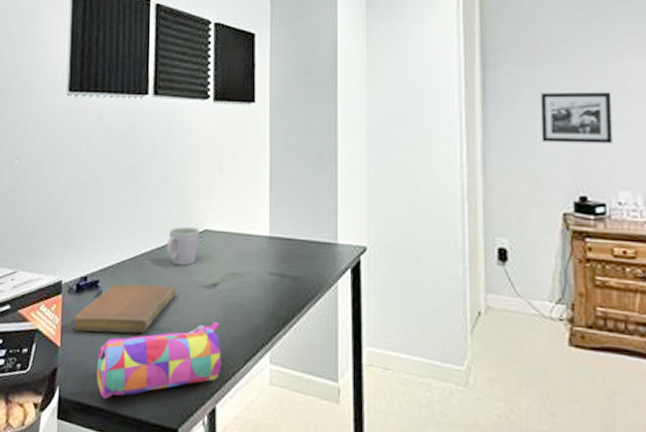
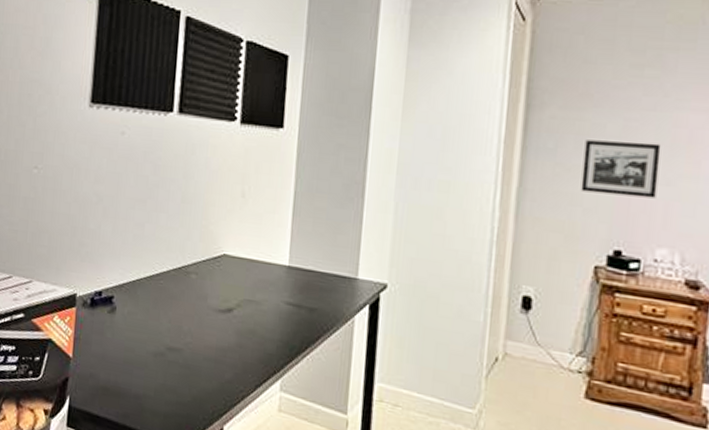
notebook: present [72,283,176,334] -> none [84,301,191,352]
pencil case: present [97,322,222,399] -> none [107,346,232,412]
mug: present [166,226,201,266] -> none [182,250,219,289]

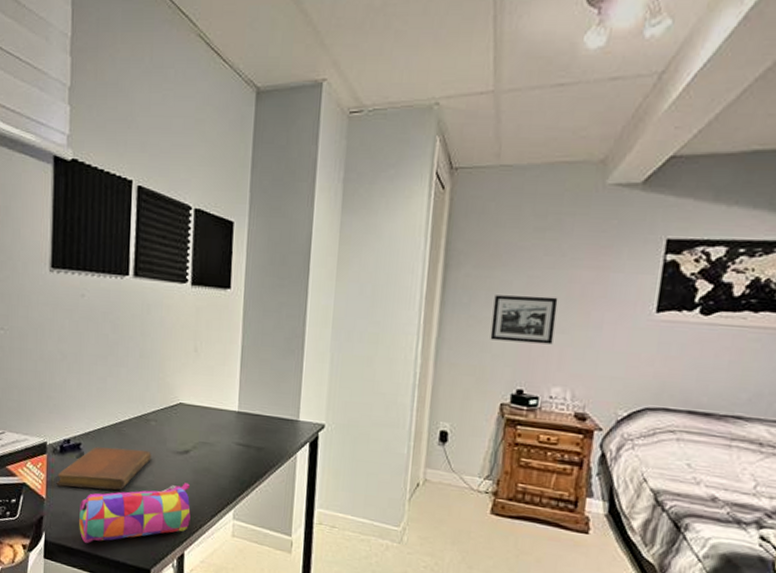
notebook: none [84,301,191,352] -> present [56,446,152,490]
pencil case: none [107,346,232,412] -> present [79,483,191,543]

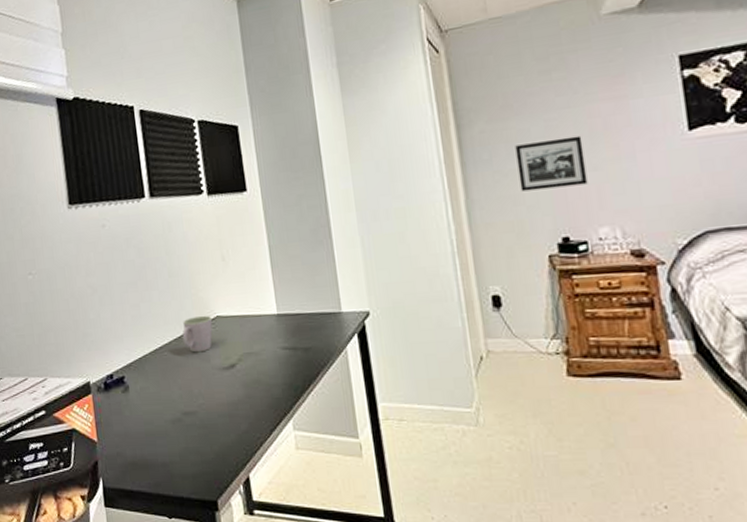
notebook: present [56,446,152,490] -> none [105,371,198,426]
pencil case: present [79,483,191,543] -> none [133,399,250,483]
mug: none [143,399,175,434] -> present [182,315,213,353]

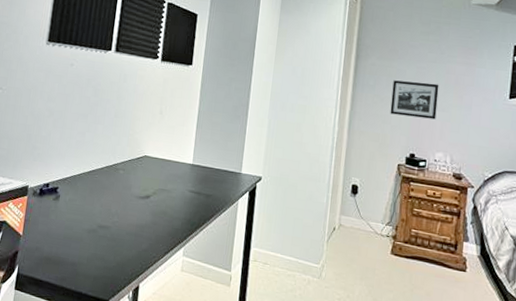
mug: present [182,315,213,353] -> none [113,152,141,181]

